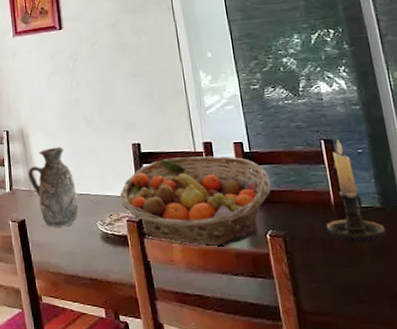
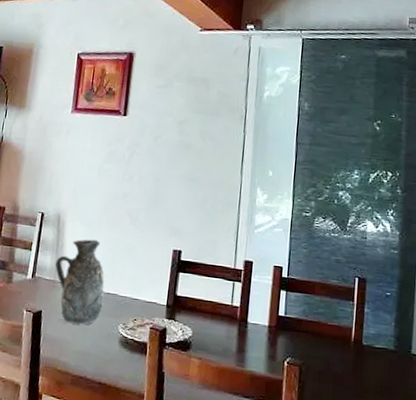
fruit basket: present [120,156,272,246] -> none [148,270,301,367]
candle holder: present [326,139,387,242] -> none [341,279,394,382]

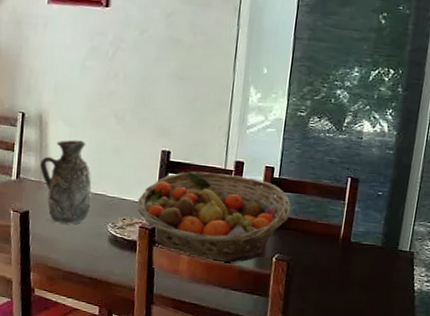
fruit basket: none [148,270,301,367] -> present [137,171,291,263]

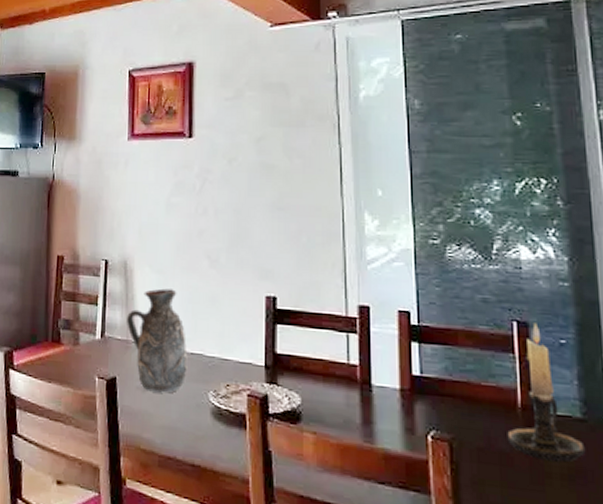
fruit basket: present [137,171,291,263] -> none [243,320,442,444]
candle holder: none [328,179,380,276] -> present [507,323,586,463]

